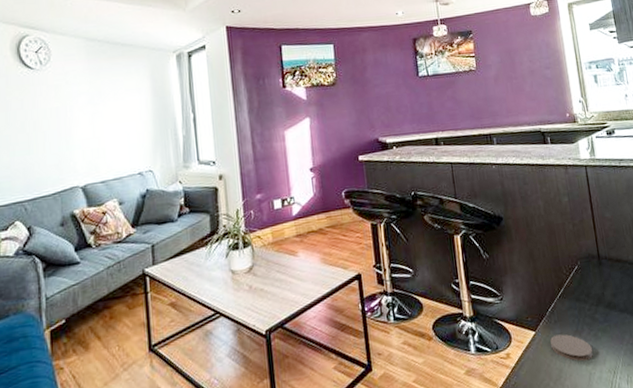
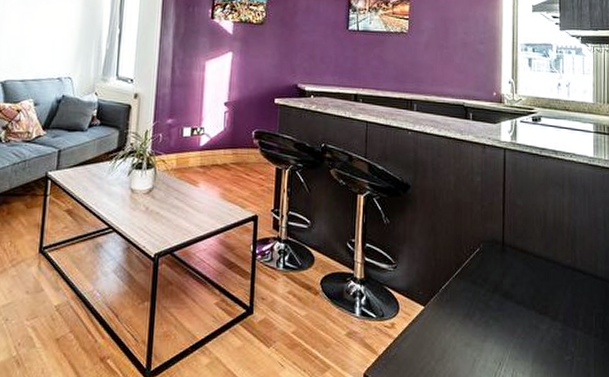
coaster: present [550,334,593,362] -> none [439,314,480,346]

